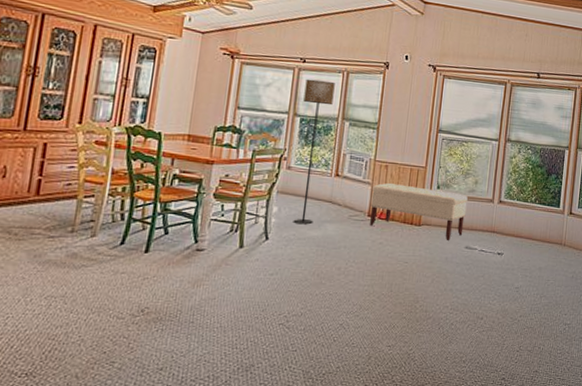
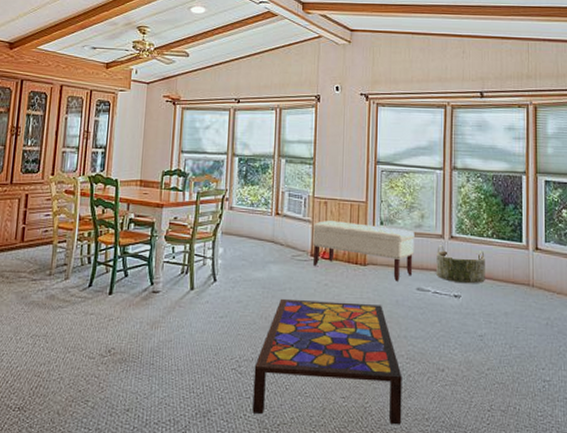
floor lamp: present [293,78,335,225] -> none [238,118,269,266]
coffee table: none [298,256,446,368] -> present [252,298,402,425]
basket: none [484,208,527,243] -> present [436,245,485,284]

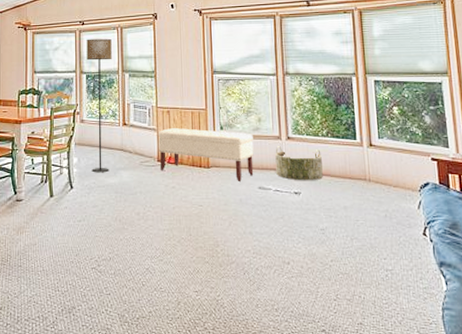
floor lamp: none [238,118,269,266] -> present [86,38,112,173]
coffee table: present [252,298,402,425] -> none [112,201,253,316]

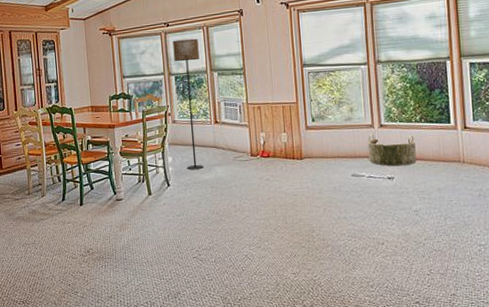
bench: present [158,127,254,181] -> none [250,122,347,170]

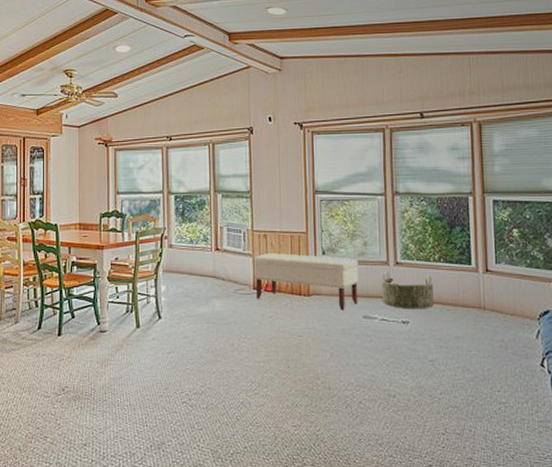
floor lamp: present [172,38,204,170] -> none [174,155,203,302]
bench: none [250,122,347,170] -> present [254,252,359,310]

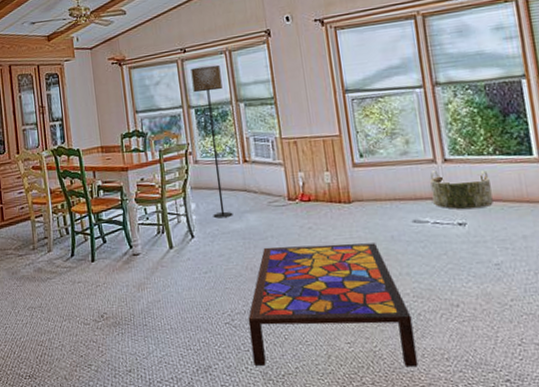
floor lamp: none [174,155,203,302] -> present [191,64,233,219]
coffee table: none [204,332,355,451] -> present [248,243,419,368]
bench: present [254,252,359,310] -> none [286,158,406,216]

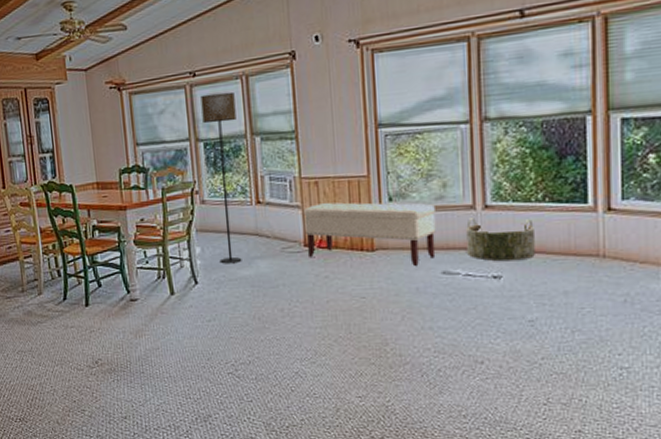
coffee table: present [248,243,419,368] -> none [253,294,433,423]
bench: none [286,158,406,216] -> present [304,202,436,266]

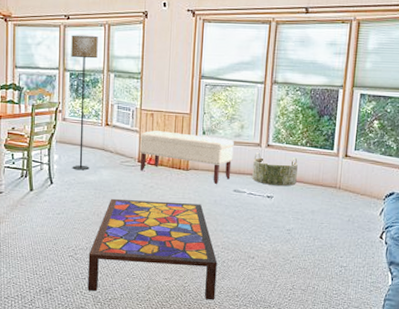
coffee table: none [253,294,433,423] -> present [87,198,217,300]

